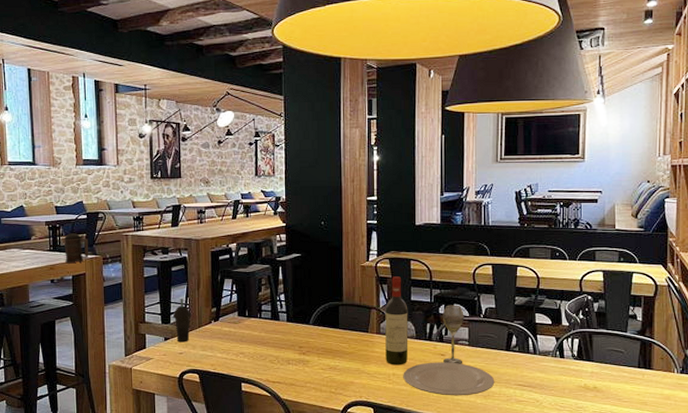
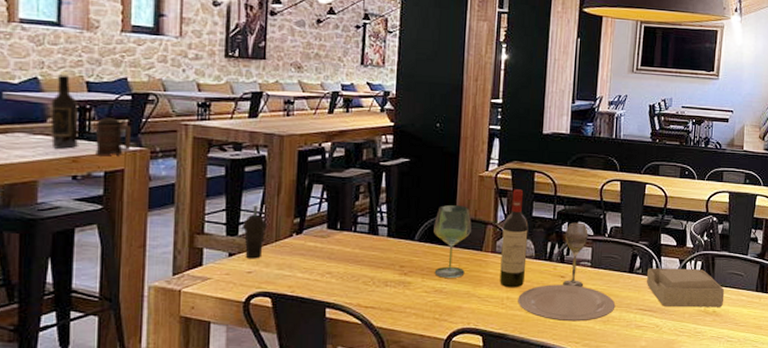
wine bottle: none [33,202,53,260] -> present [50,74,79,149]
wine glass: none [324,292,357,357] -> present [432,204,472,278]
napkin holder: none [523,346,605,384] -> present [646,268,725,308]

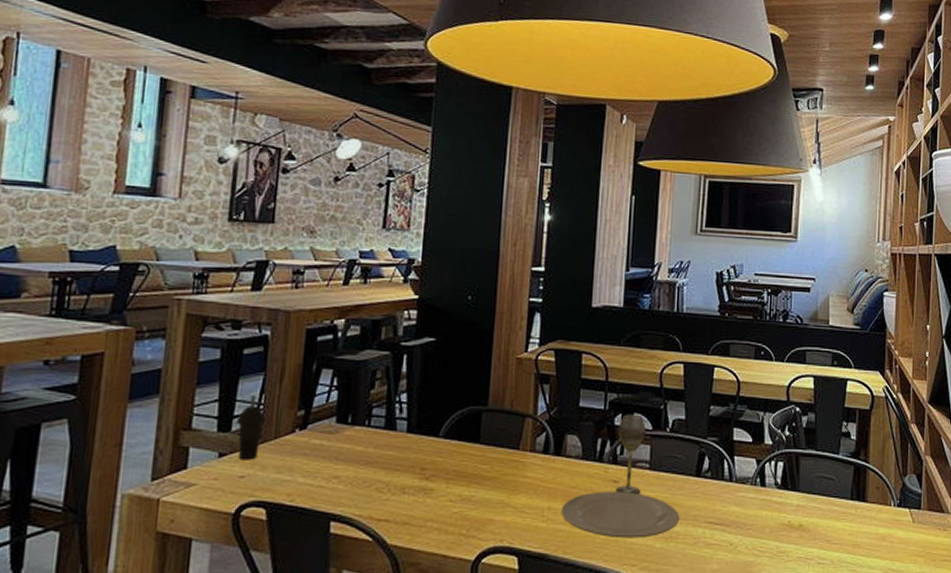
wine bottle: present [50,74,79,149] -> none [23,242,58,329]
beer mug: present [95,117,132,157] -> none [73,291,117,337]
wine glass: present [432,204,472,278] -> none [460,392,507,483]
wine bottle: present [500,189,529,288] -> none [540,374,575,496]
napkin holder: present [646,268,725,308] -> none [716,470,813,520]

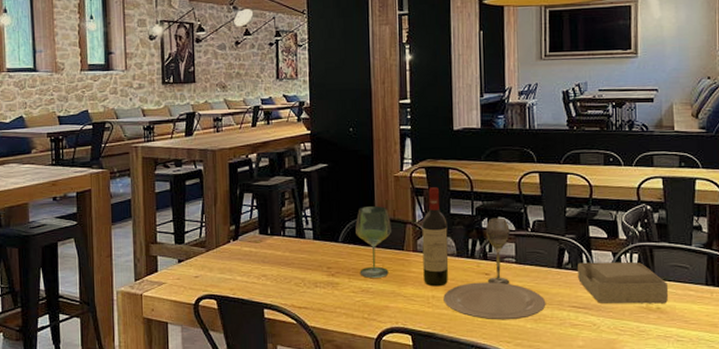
cup: present [235,395,266,460] -> none [187,216,208,265]
wine glass: none [460,392,507,483] -> present [354,205,391,278]
wine bottle: none [540,374,575,496] -> present [422,187,449,287]
napkin holder: none [716,470,813,520] -> present [577,261,669,304]

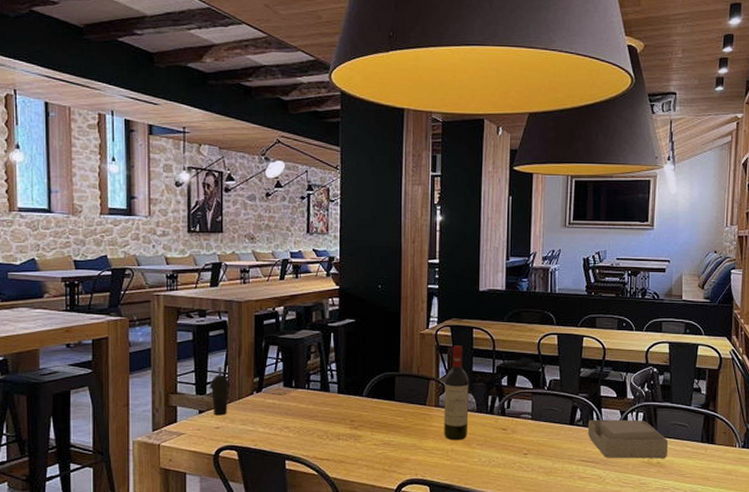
cup: none [187,216,208,265] -> present [209,367,231,416]
wine glass: present [354,205,391,278] -> none [379,361,415,431]
plate: present [443,282,546,320] -> none [462,437,558,473]
wineglass: present [485,218,510,284] -> none [504,376,528,439]

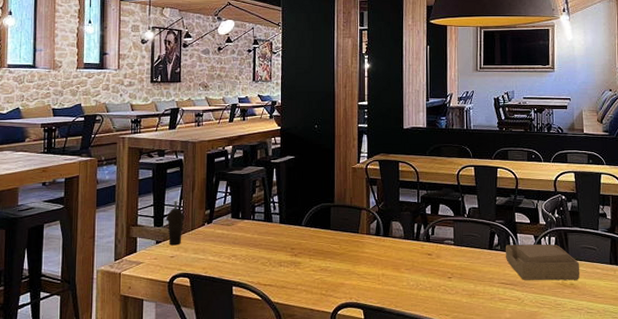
wine bottle: present [444,345,469,441] -> none [375,178,397,266]

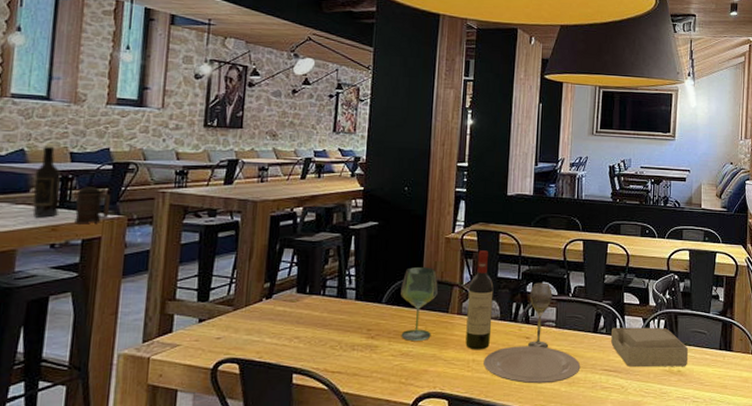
wine bottle: none [28,104,47,162] -> present [32,146,61,218]
beer mug: none [58,135,85,166] -> present [74,187,111,225]
cup: present [165,201,185,246] -> none [212,271,238,325]
wine glass: none [316,193,348,258] -> present [400,266,438,341]
wine bottle: none [375,178,397,266] -> present [465,250,494,350]
plate: none [392,261,479,296] -> present [483,346,581,384]
wineglass: none [429,205,449,264] -> present [528,282,553,348]

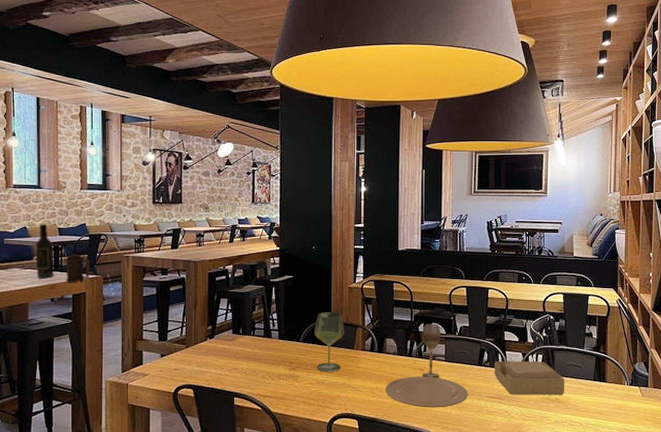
wine bottle: present [465,250,494,350] -> none [370,297,391,380]

